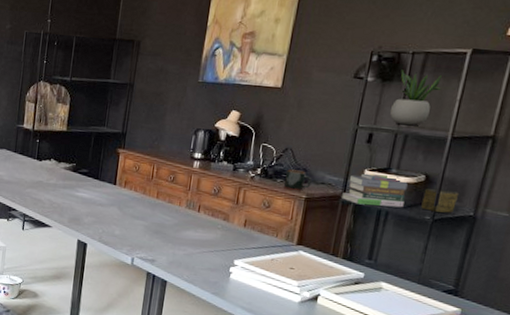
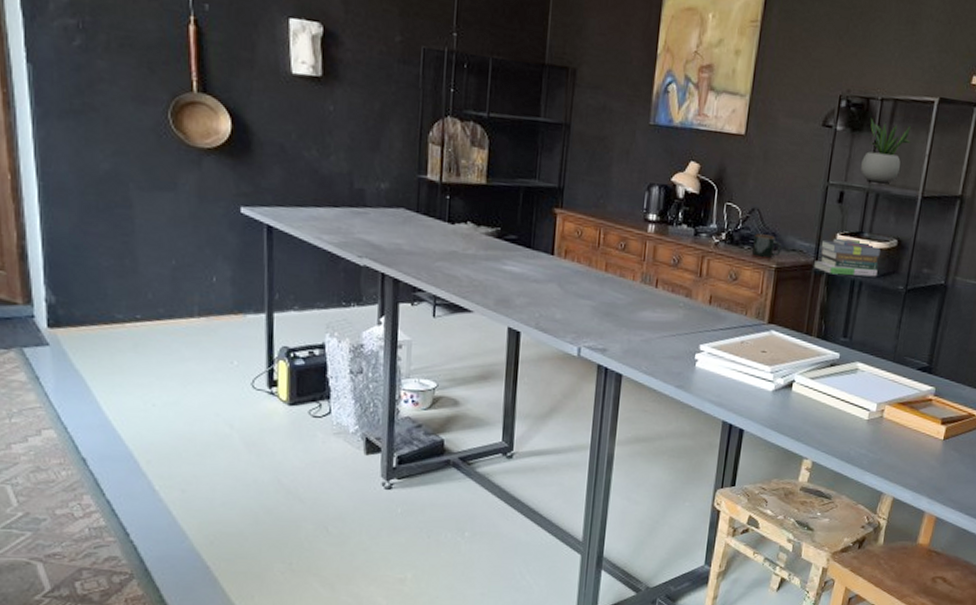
decorative box: present [421,188,459,213] -> none [894,254,931,282]

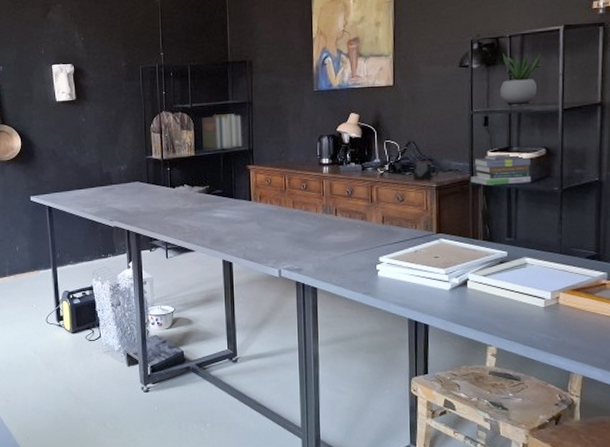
books: none [498,131,553,182] -> present [201,113,242,150]

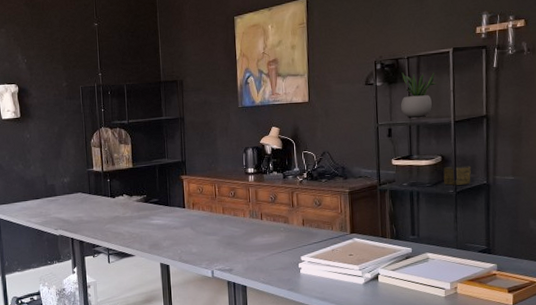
books: present [201,113,242,150] -> none [137,128,176,163]
mug: present [412,161,439,182] -> none [327,169,351,188]
books: present [471,154,531,186] -> none [378,161,430,190]
decorative box: none [547,159,581,183] -> present [443,165,472,186]

